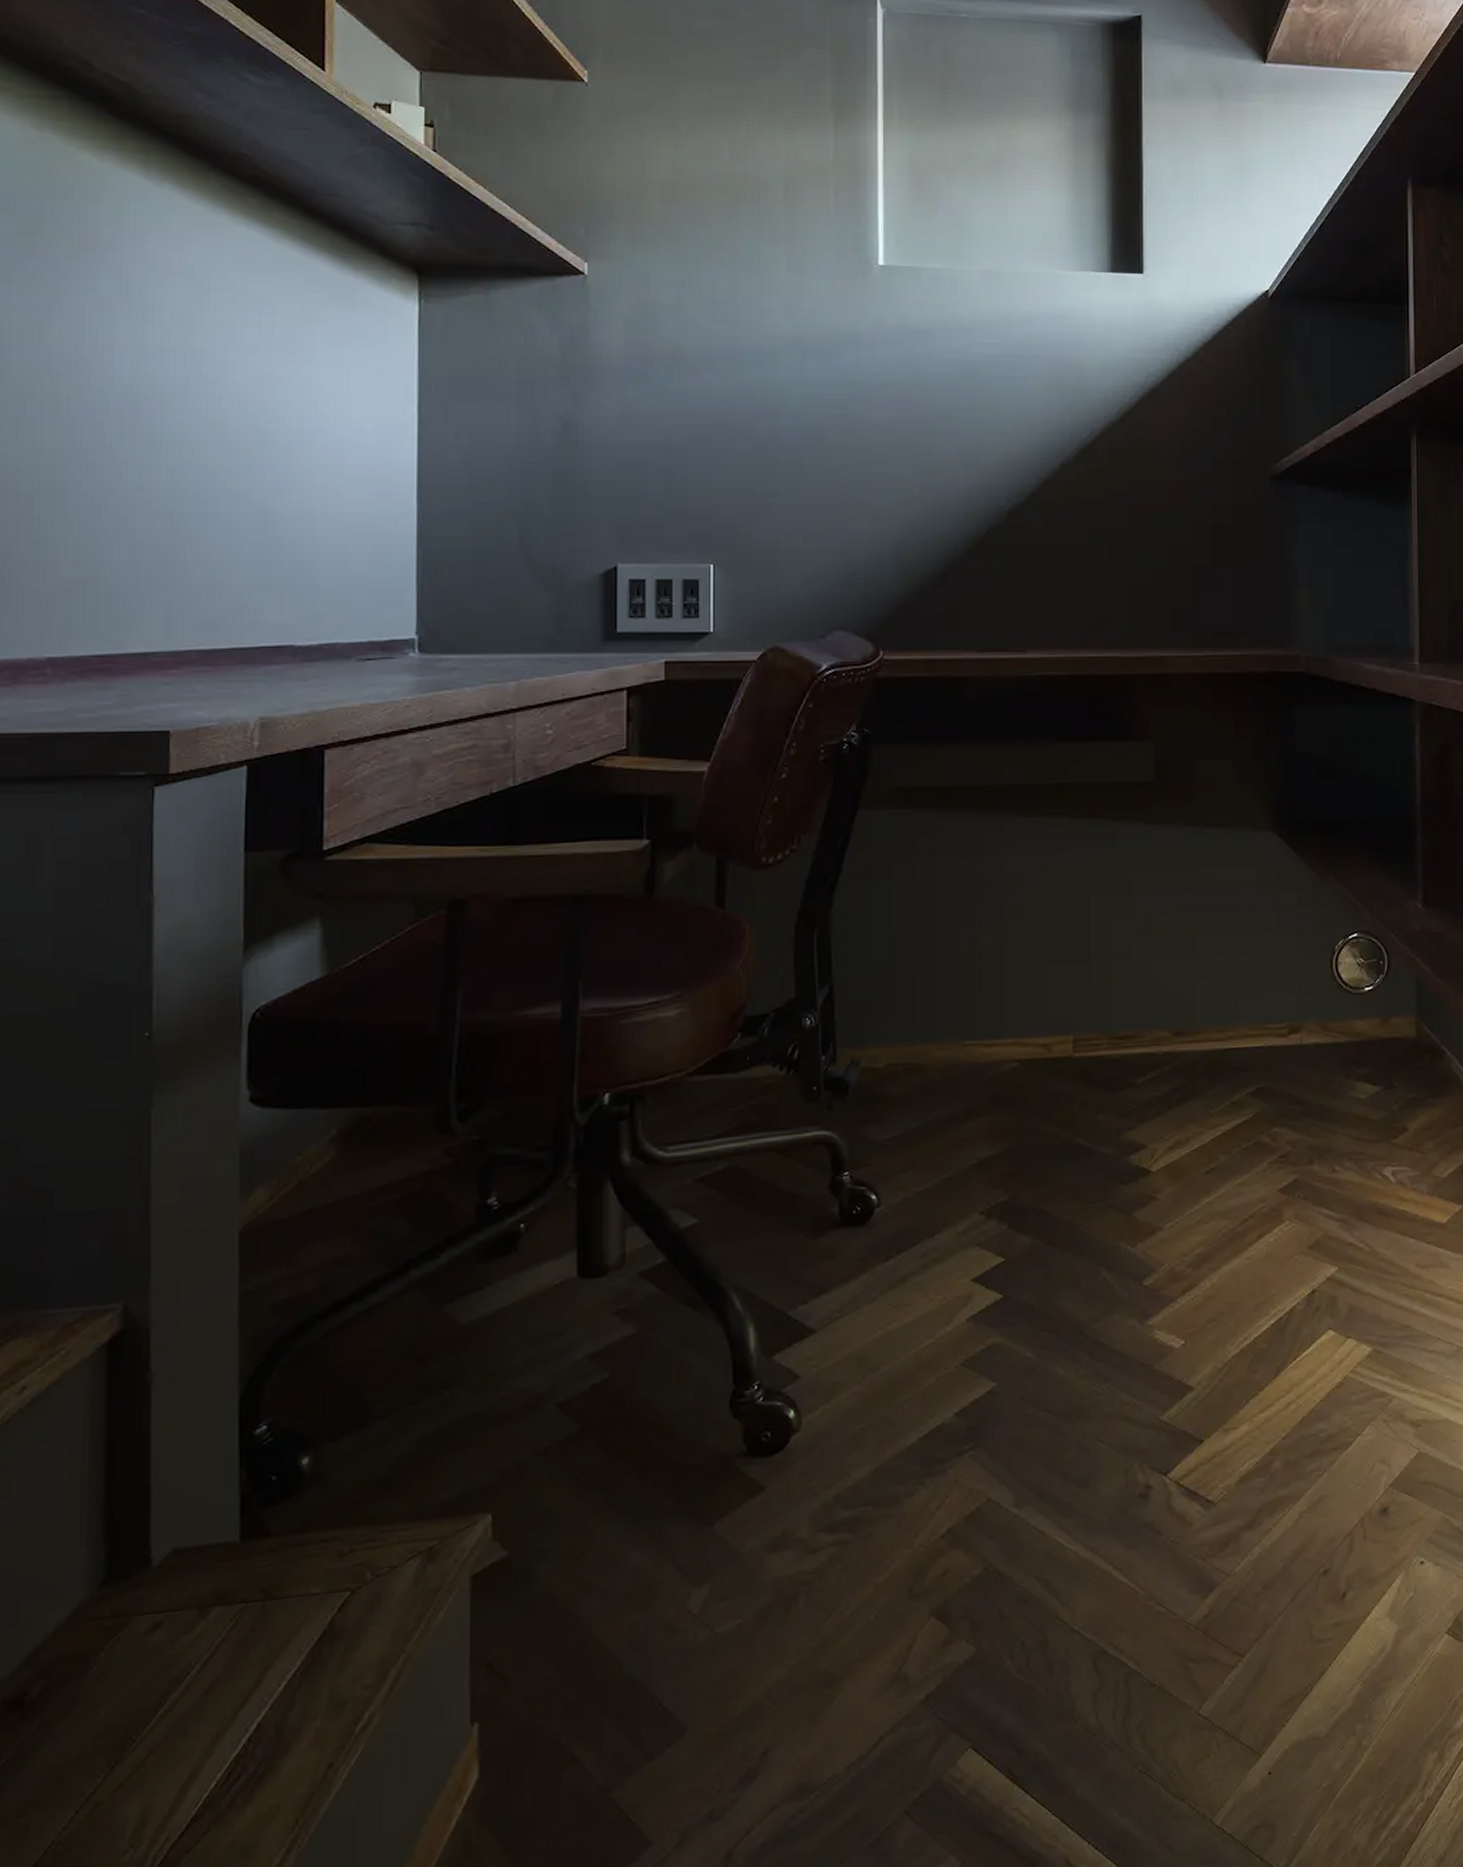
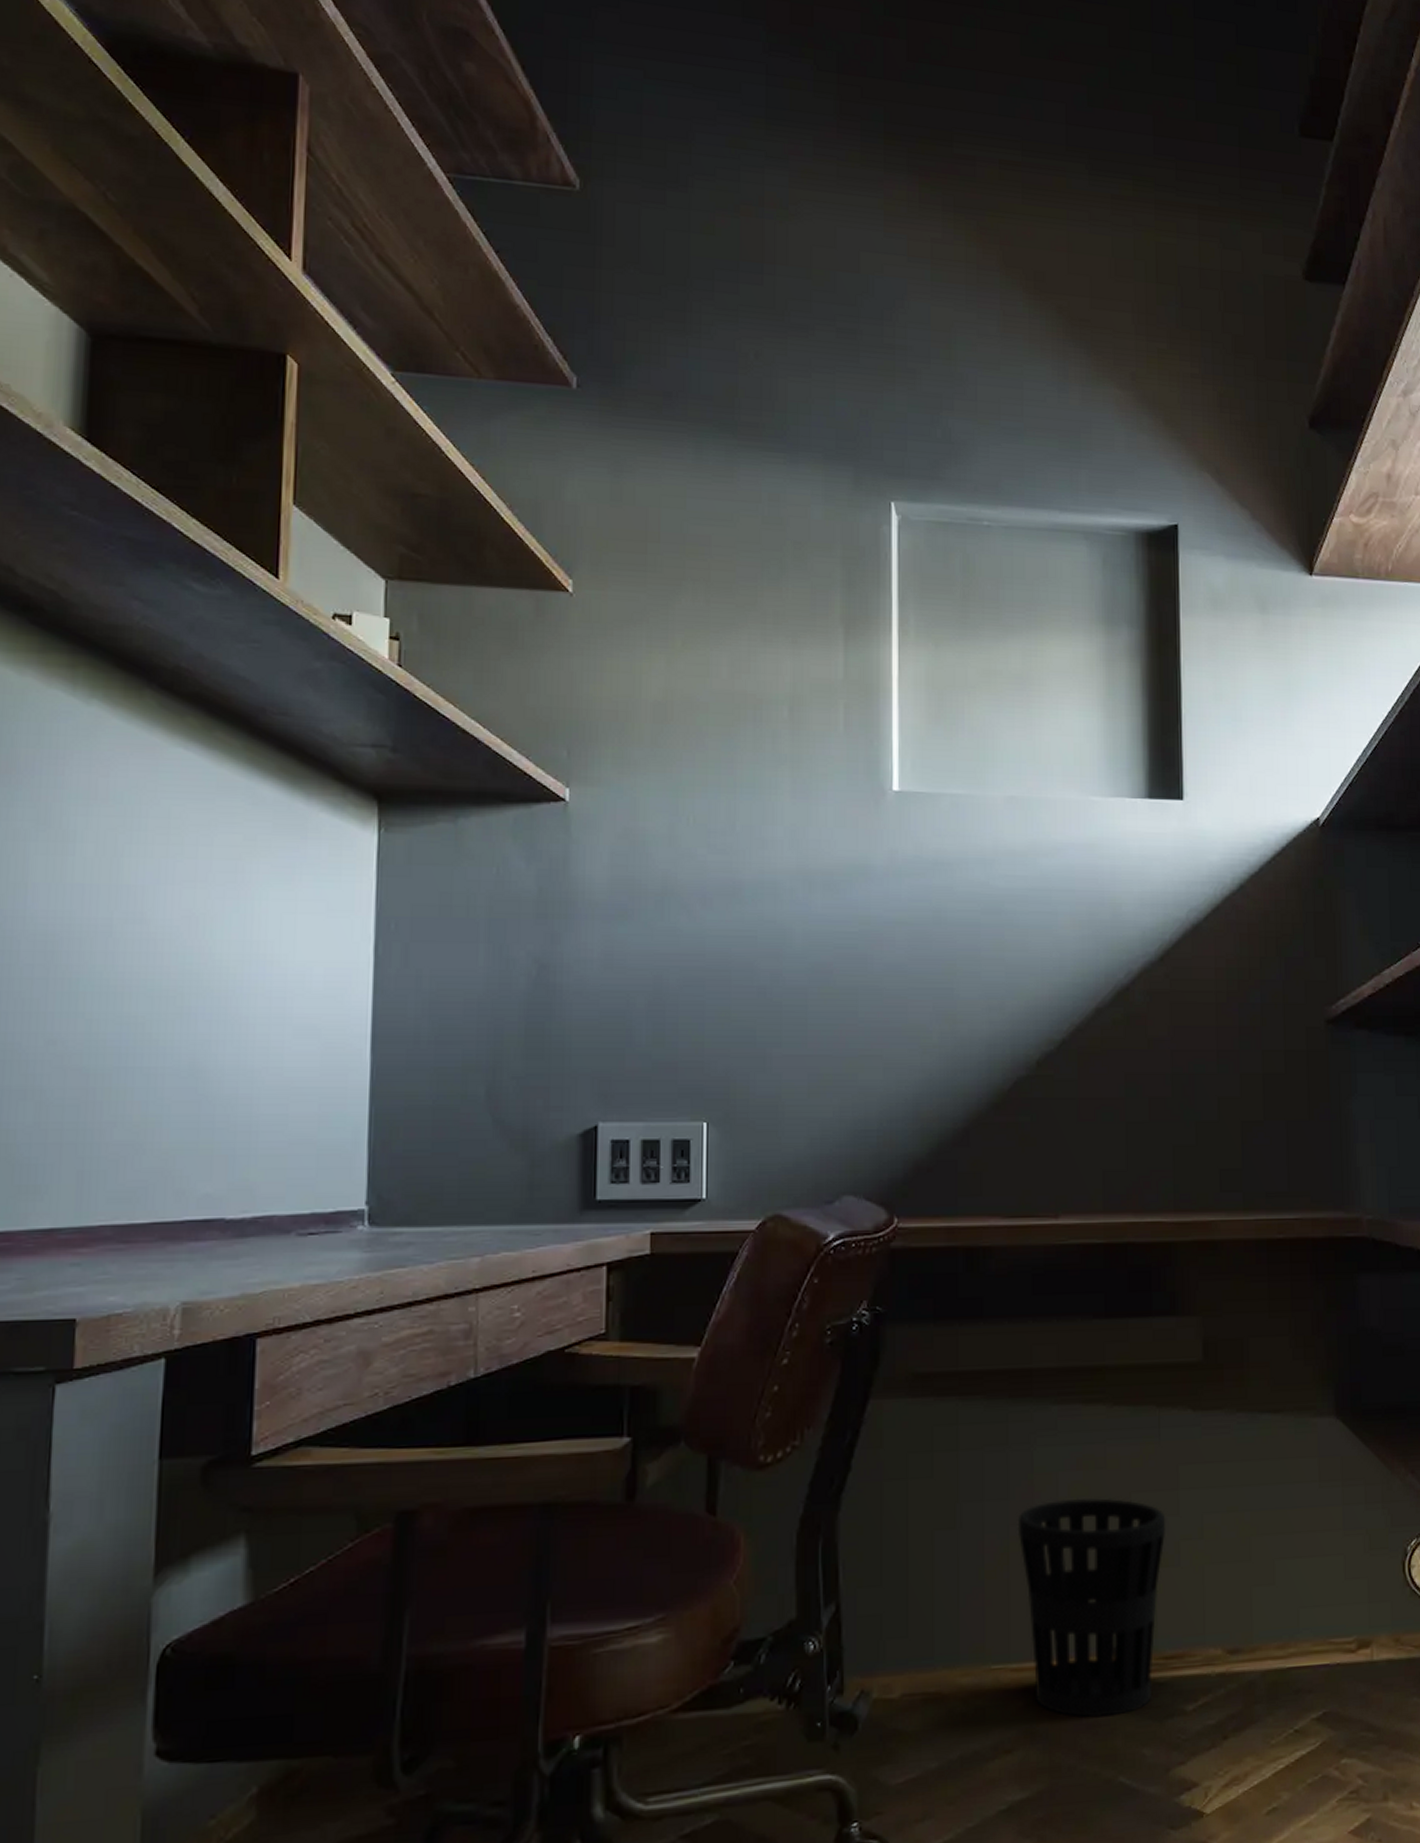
wastebasket: none [988,898,1120,1088] -> present [1017,1498,1166,1719]

